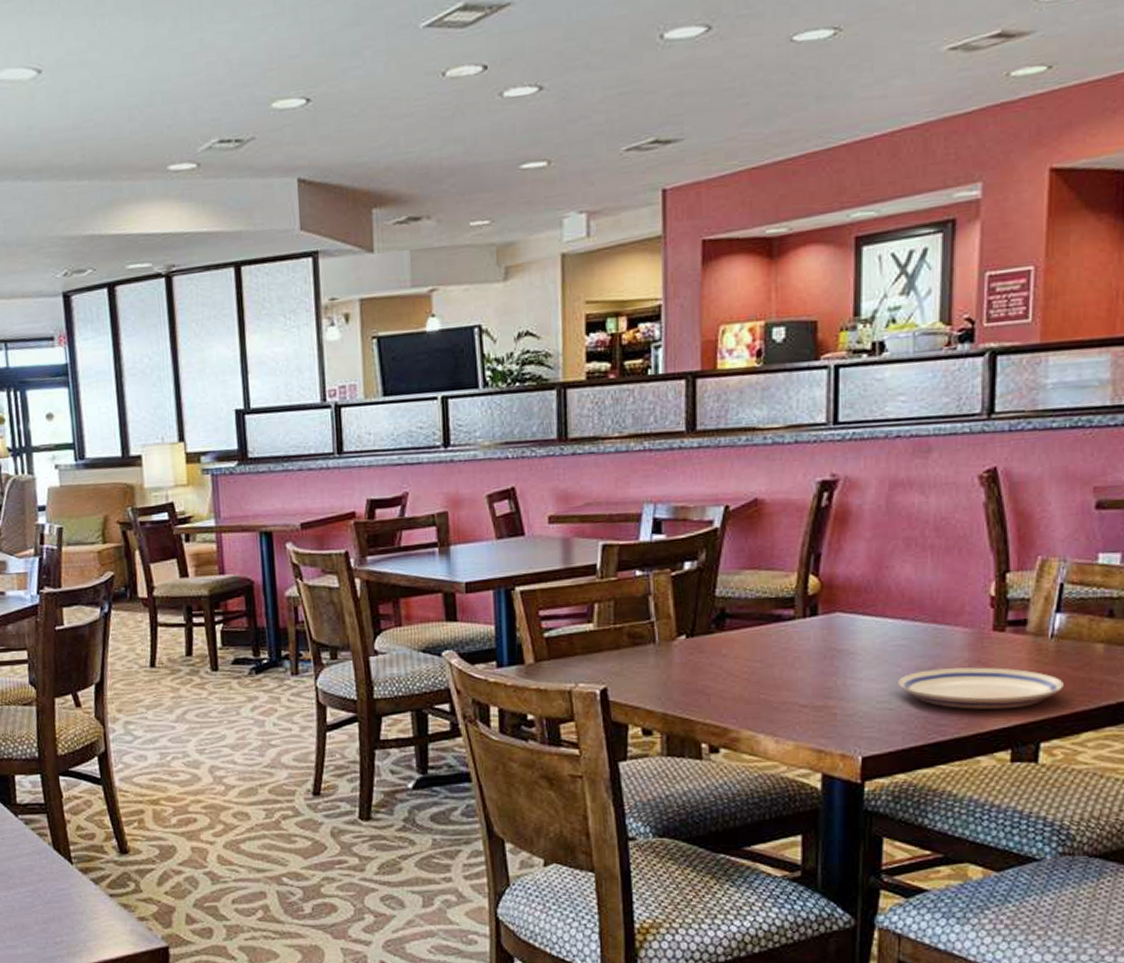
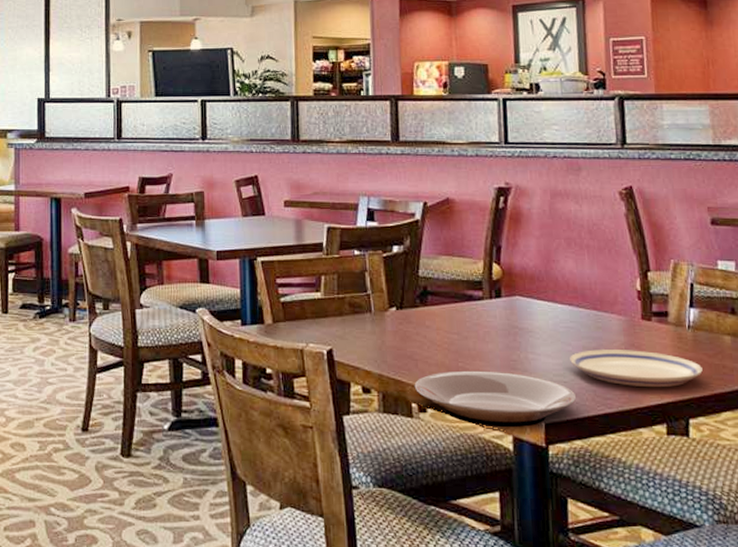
plate: none [705,701,902,765] -> present [414,370,576,428]

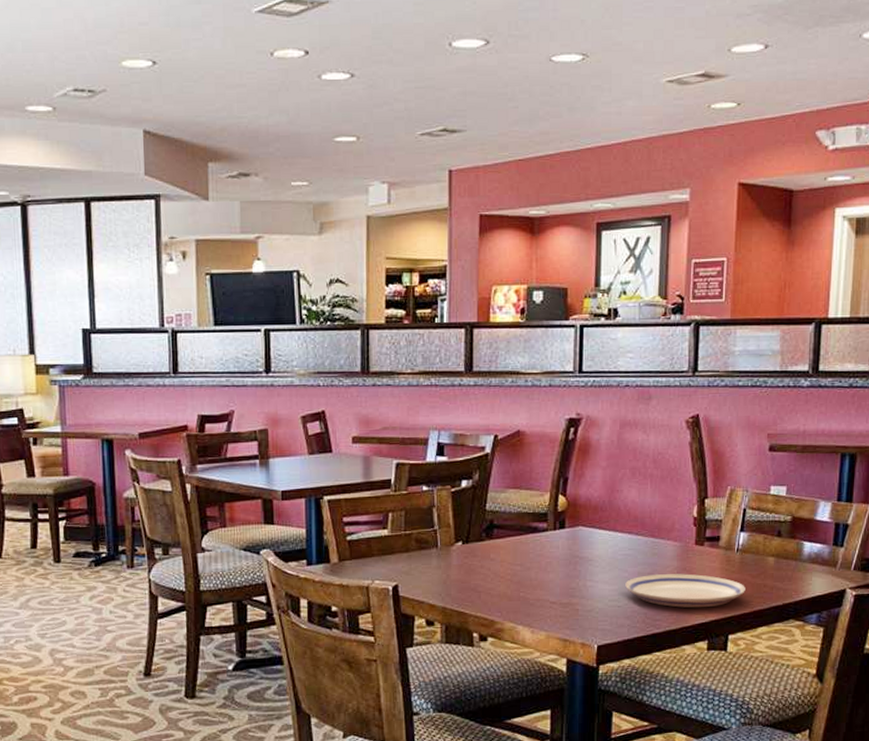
plate: present [414,370,576,428] -> none [476,599,627,652]

